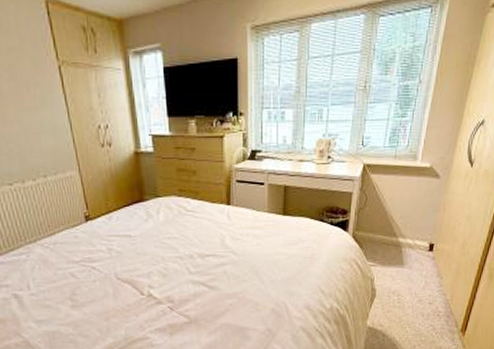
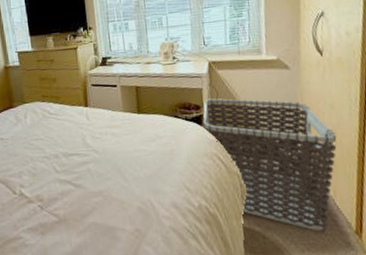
clothes hamper: none [346,203,466,330] -> present [203,98,337,231]

